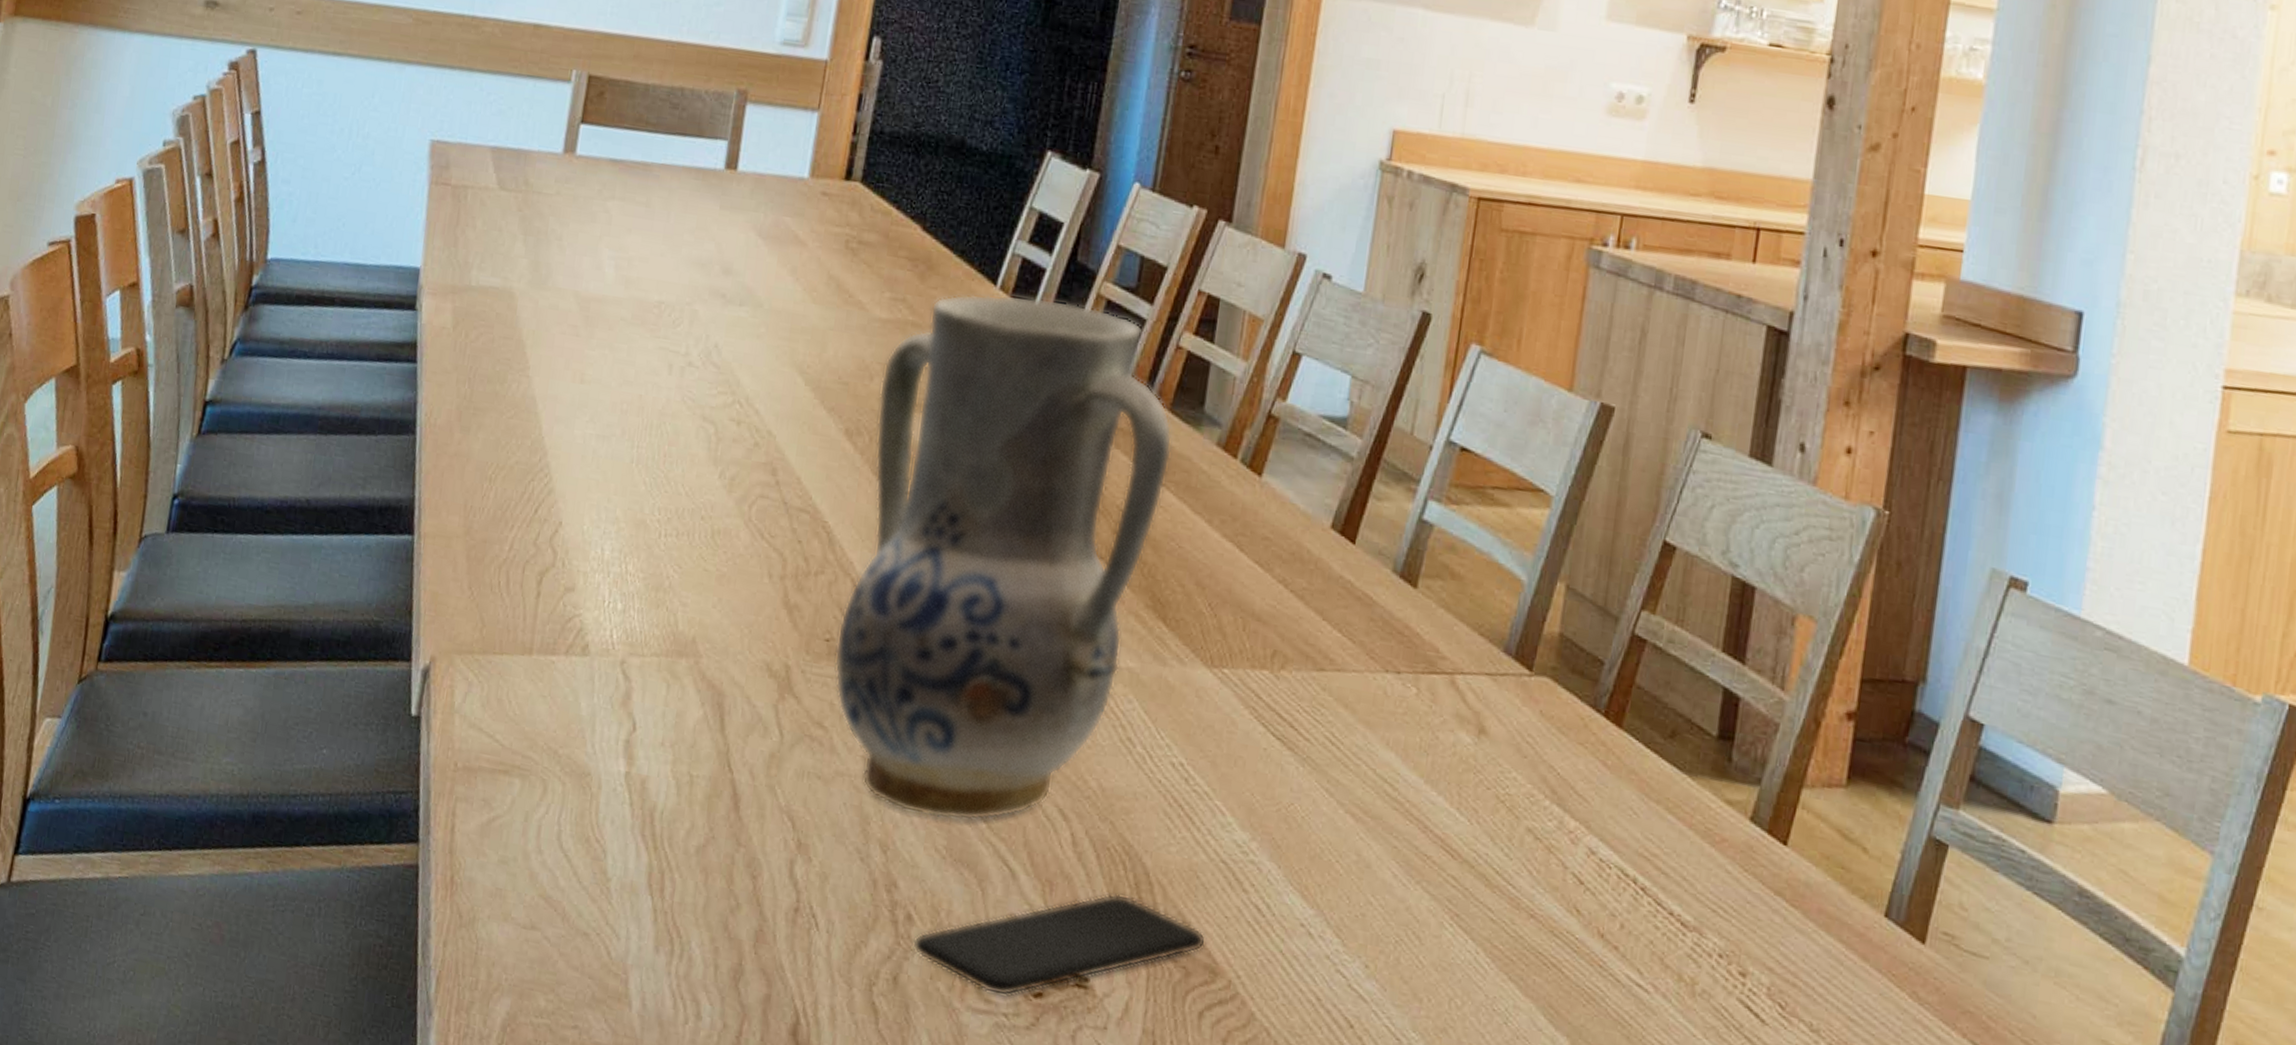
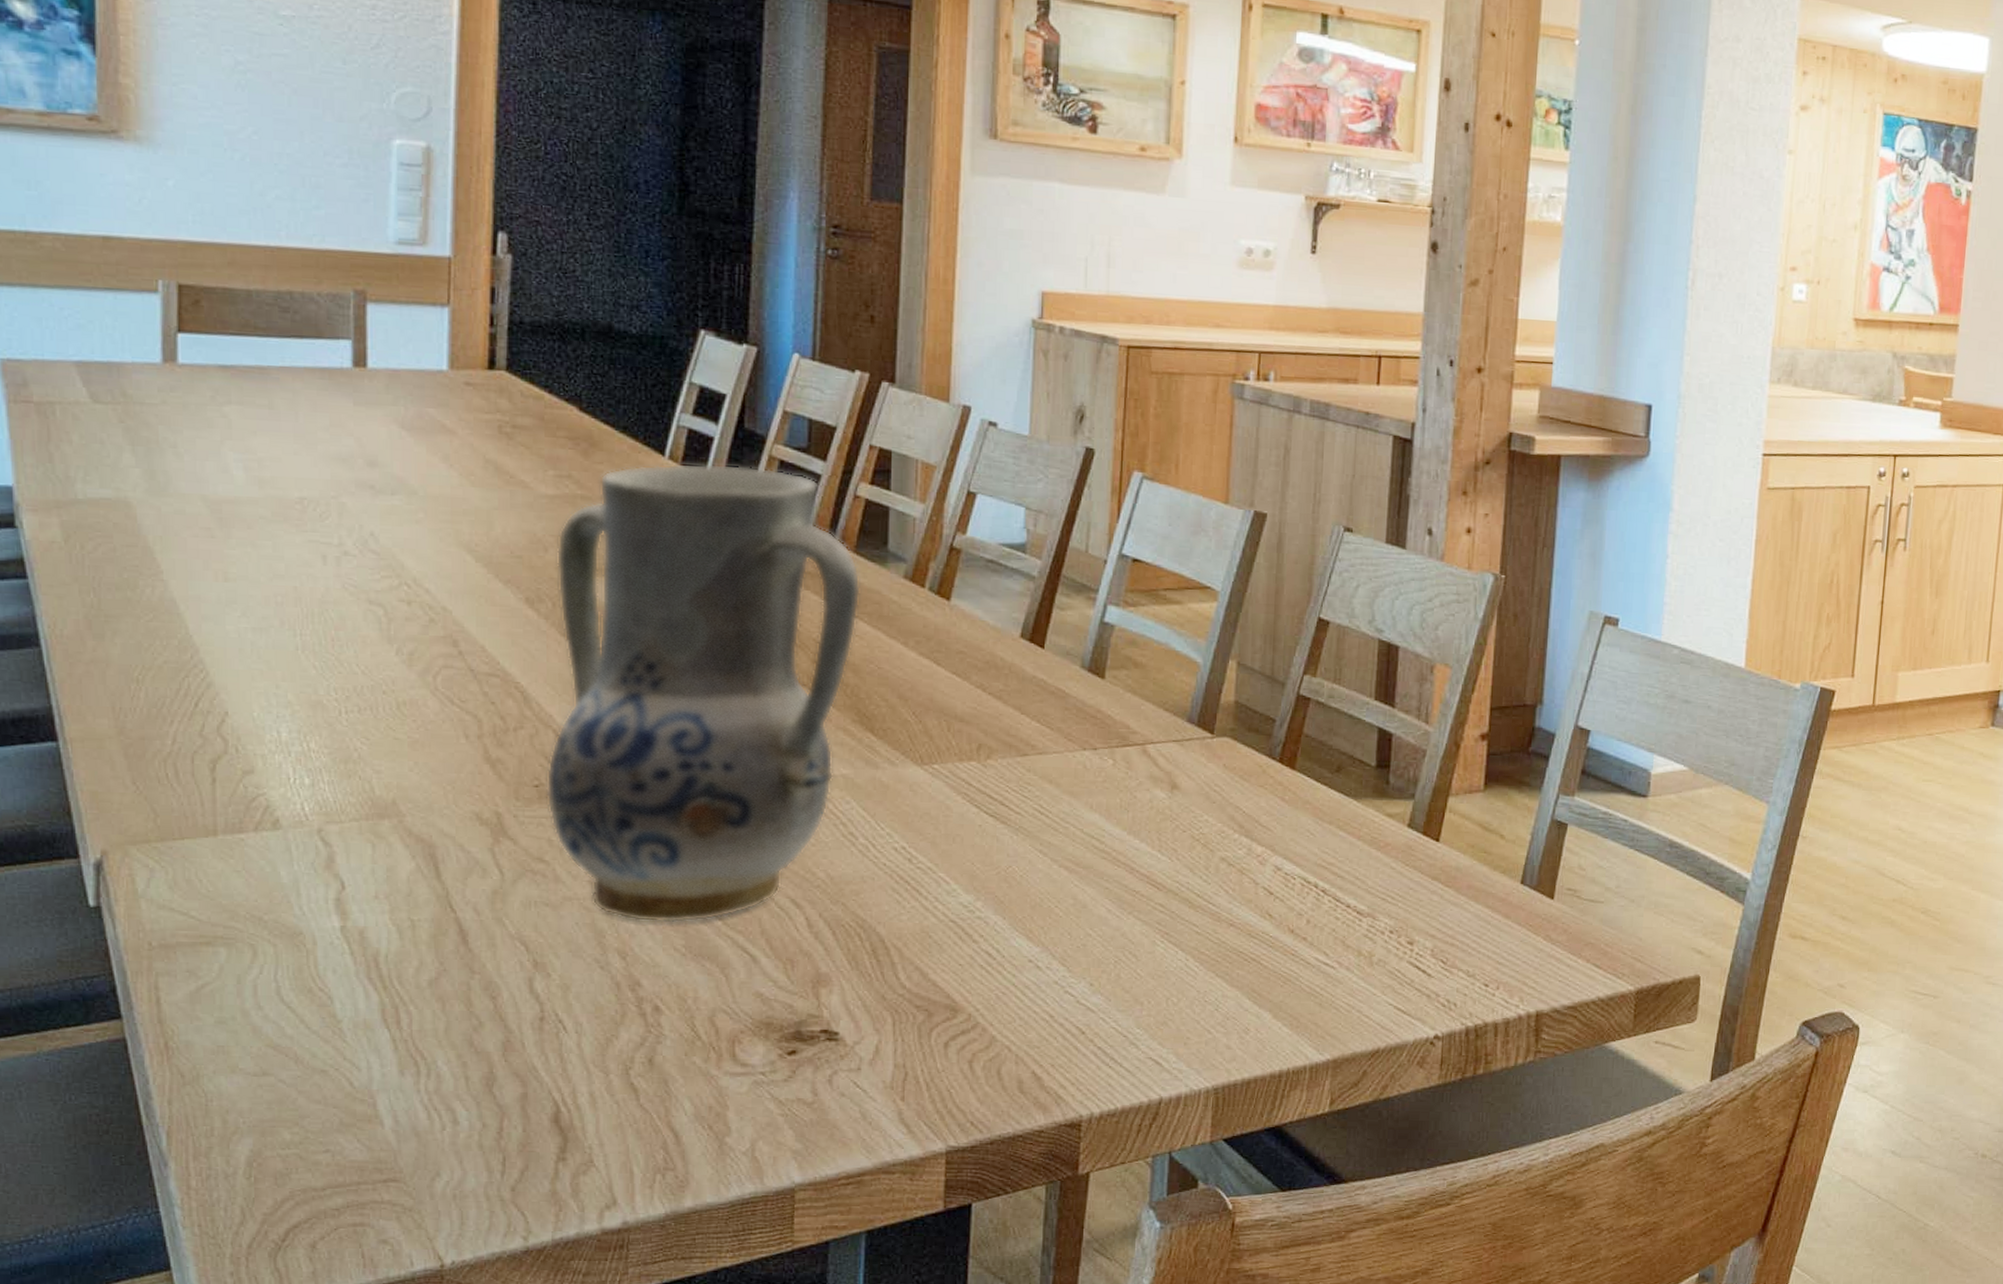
smartphone: present [912,893,1207,997] -> none [664,960,944,1059]

